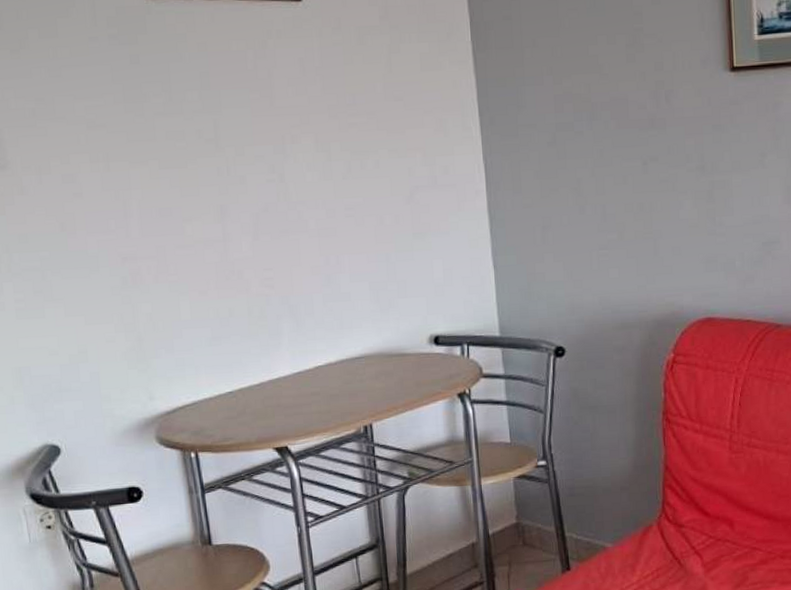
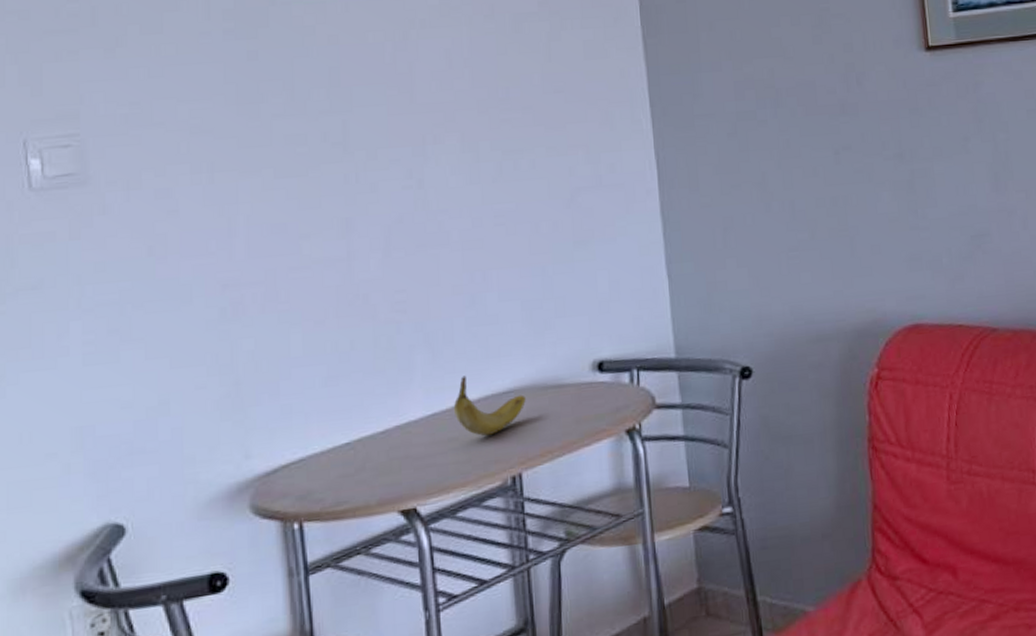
fruit: none [315,342,374,393] -> present [453,375,526,437]

